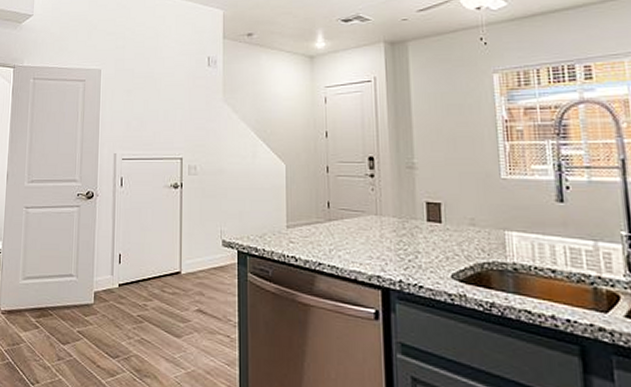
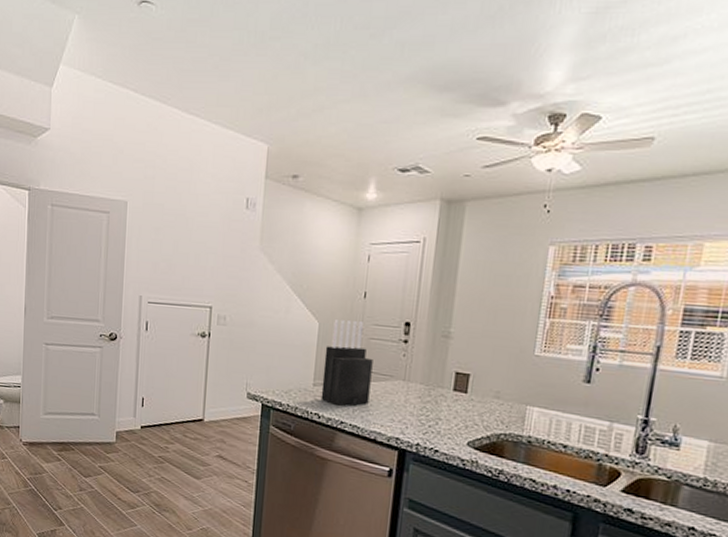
knife block: none [294,160,344,246] -> present [321,319,373,406]

